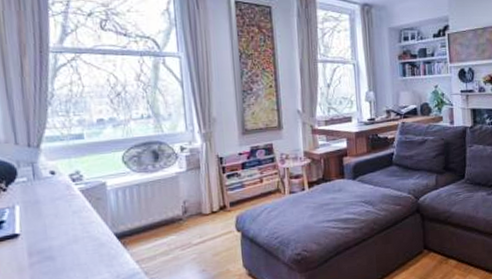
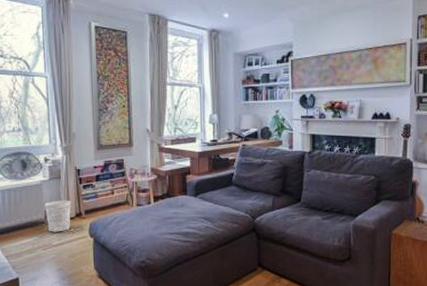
wastebasket: none [182,192,214,230] -> present [45,200,72,232]

